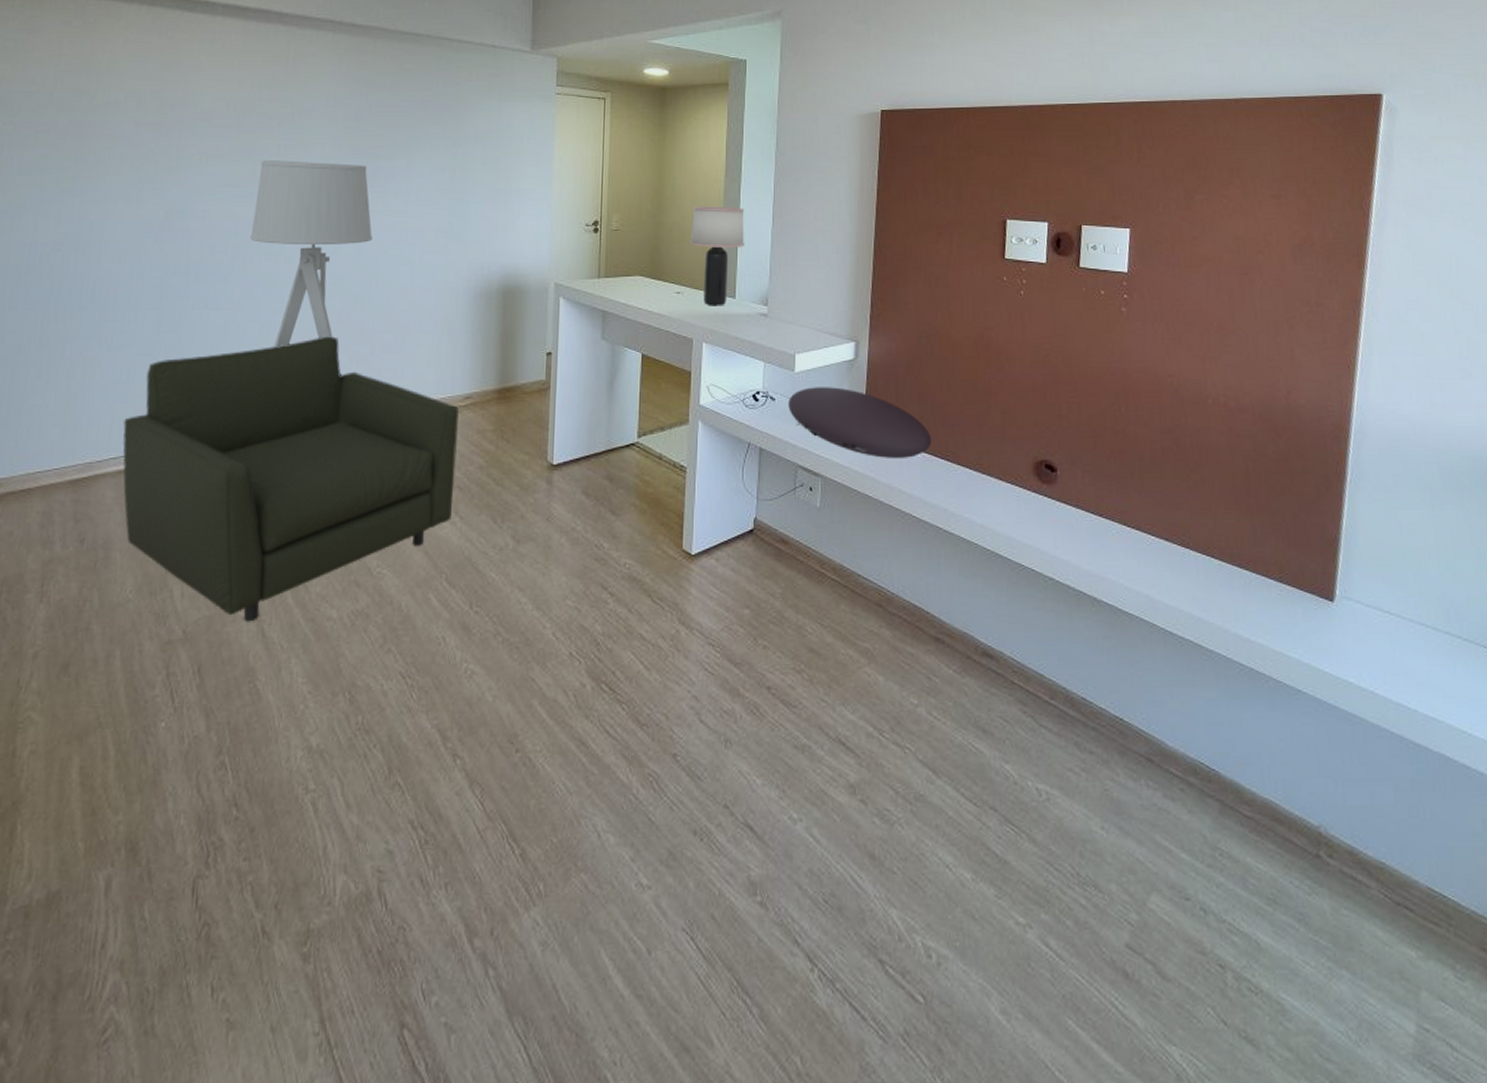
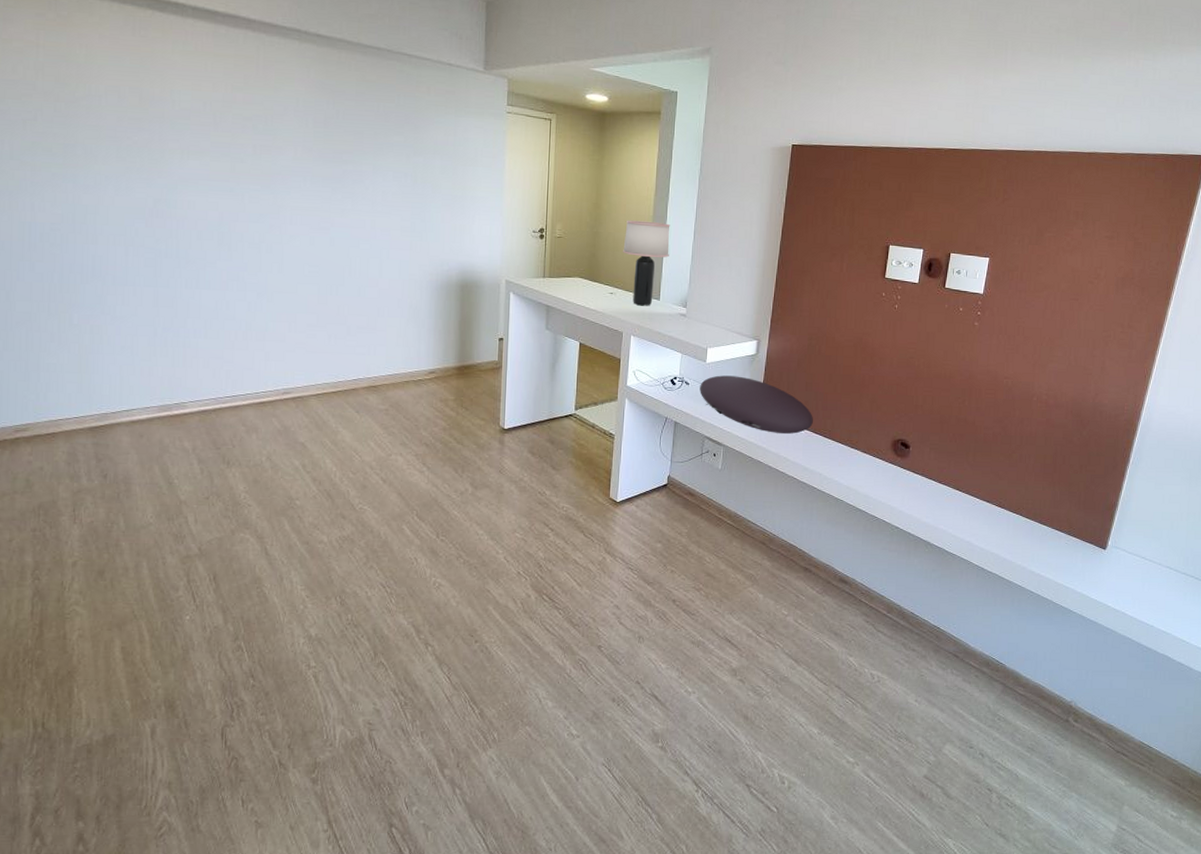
armchair: present [122,336,459,622] -> none [132,316,424,543]
floor lamp: present [250,160,373,376] -> none [233,158,345,350]

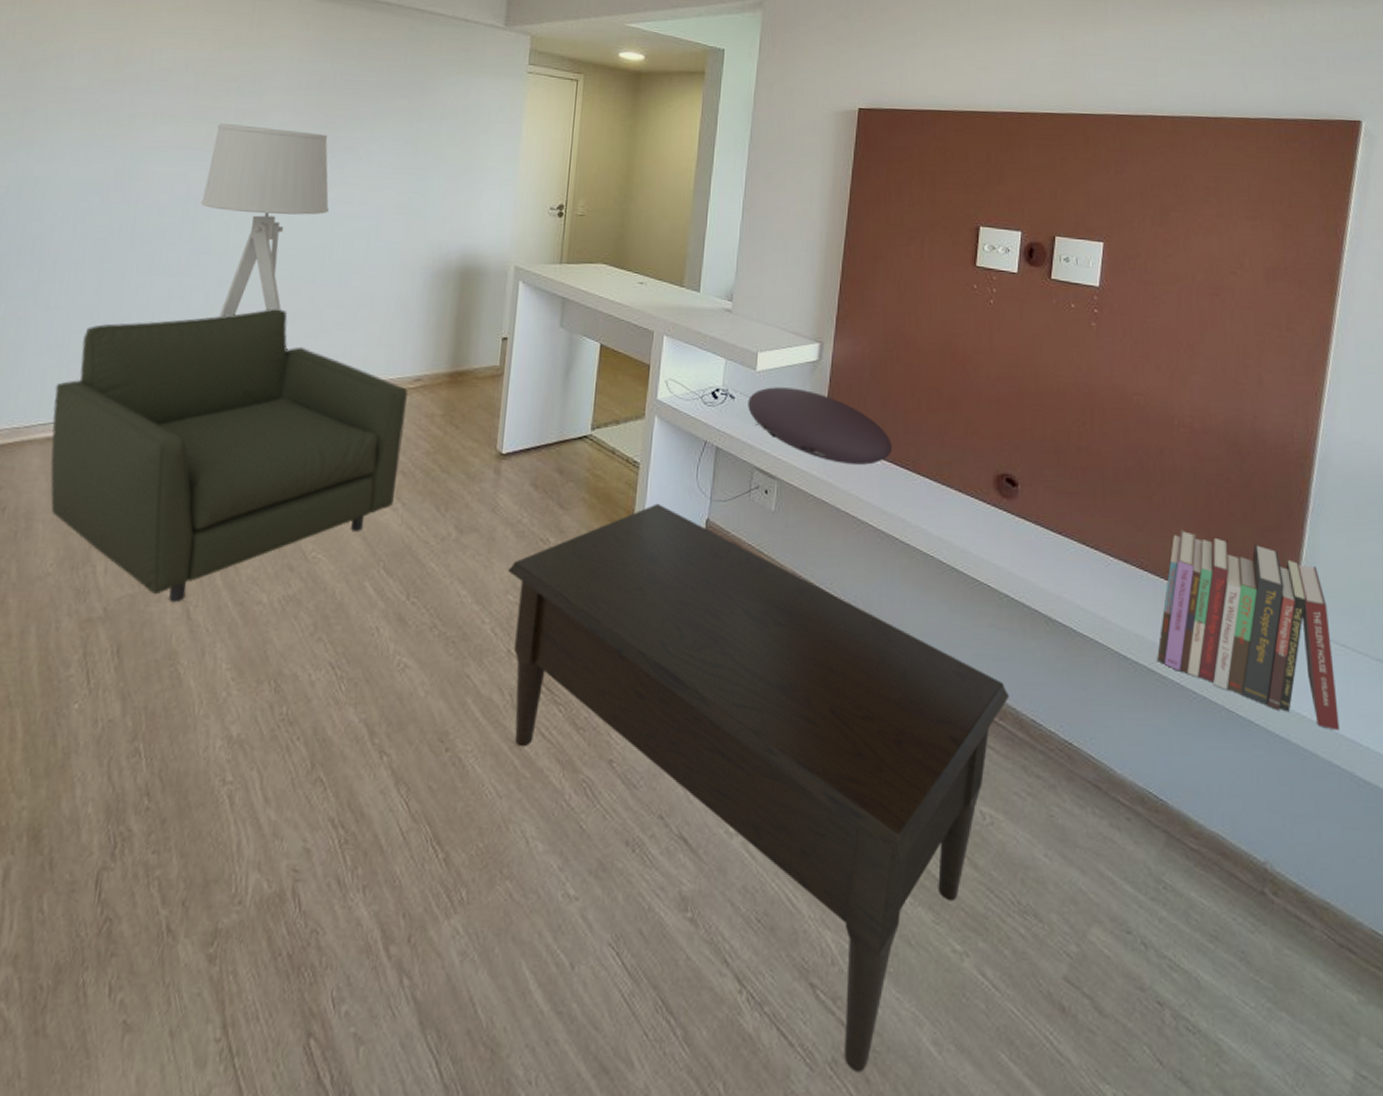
armchair: none [132,316,424,543] -> present [50,309,408,603]
floor lamp: none [233,158,345,350] -> present [201,124,330,350]
coffee table: none [514,465,896,837] -> present [508,503,1010,1073]
table lamp: present [623,220,670,306] -> none [657,195,714,299]
books: none [1006,478,1135,616] -> present [1157,529,1340,731]

